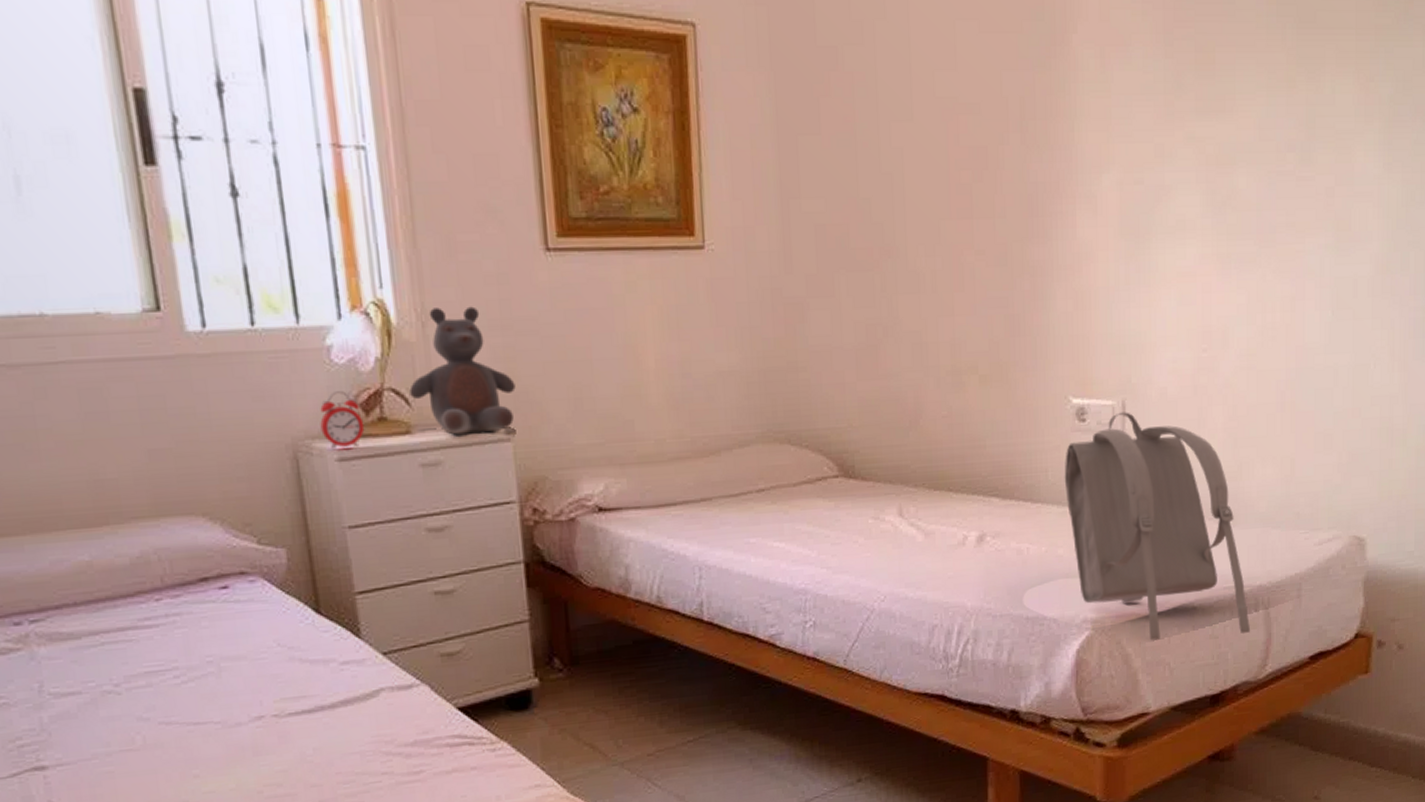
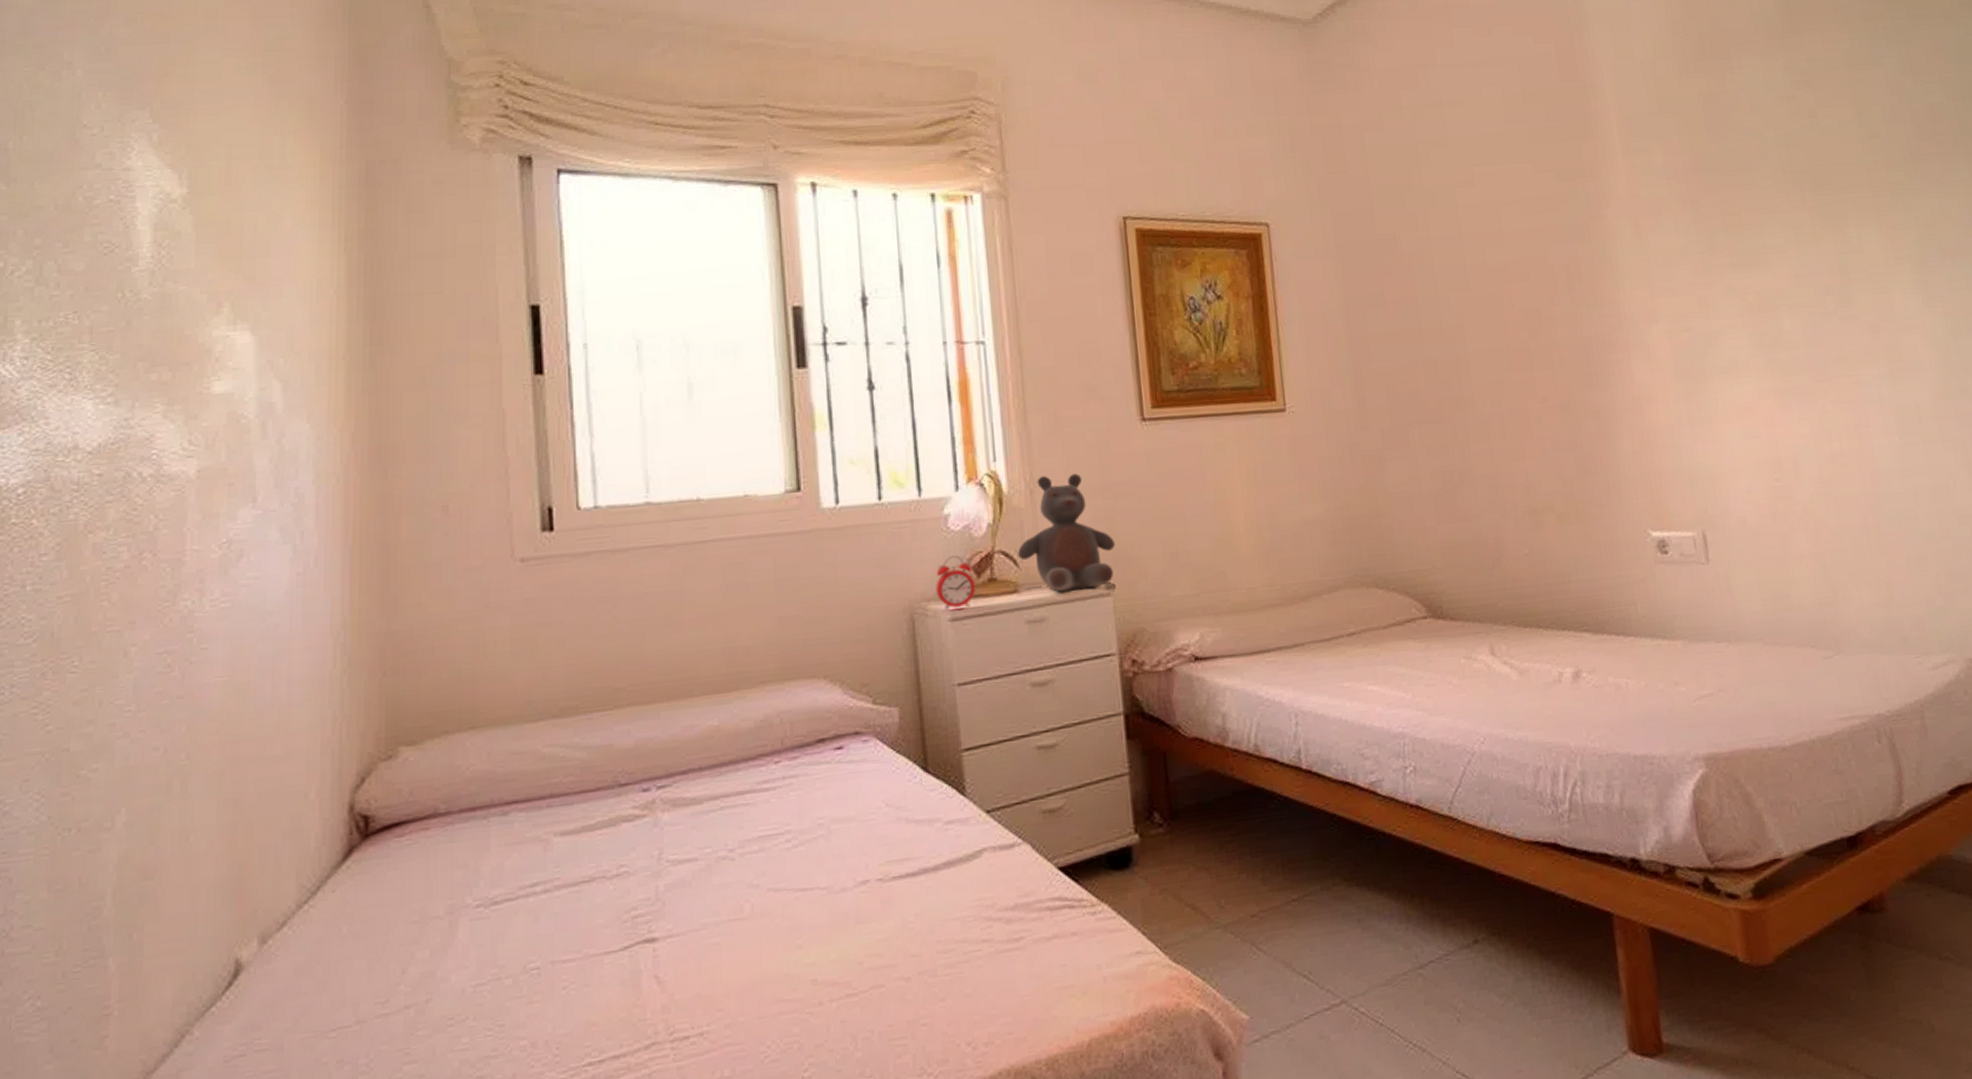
backpack: present [1064,412,1250,641] -> none [1652,542,1877,778]

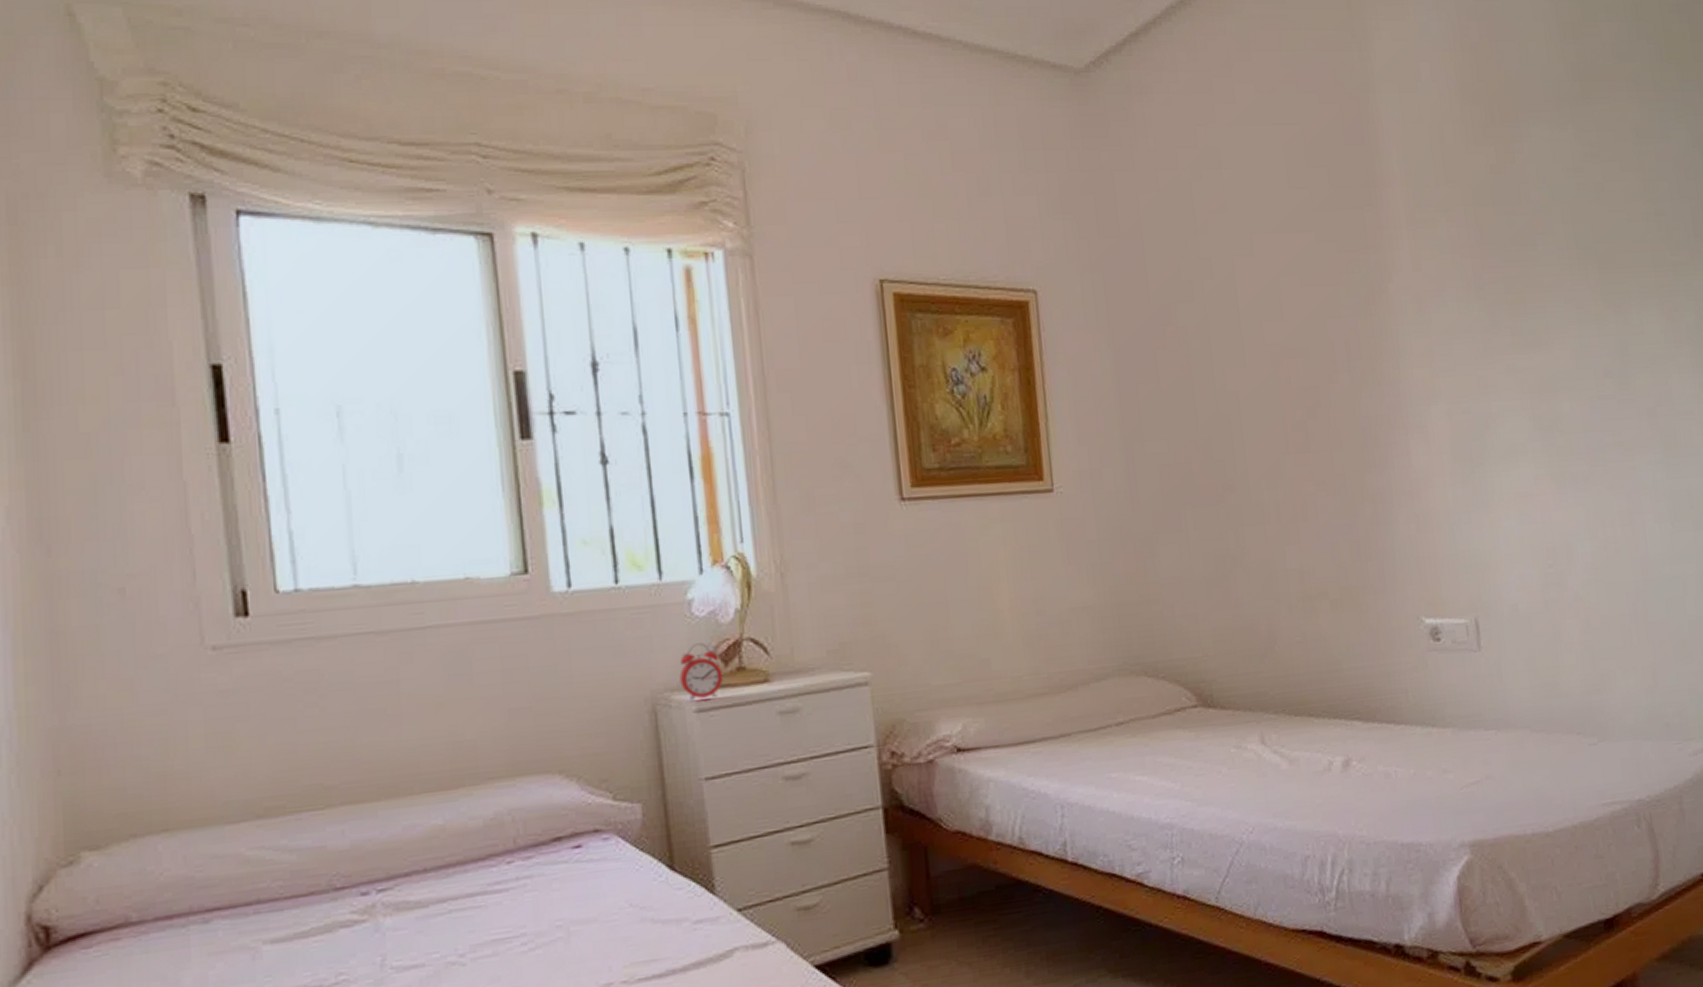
teddy bear: present [1018,473,1115,593] -> none [768,556,873,682]

